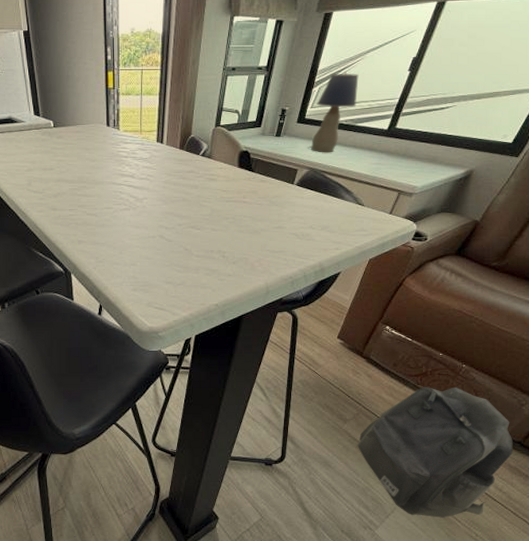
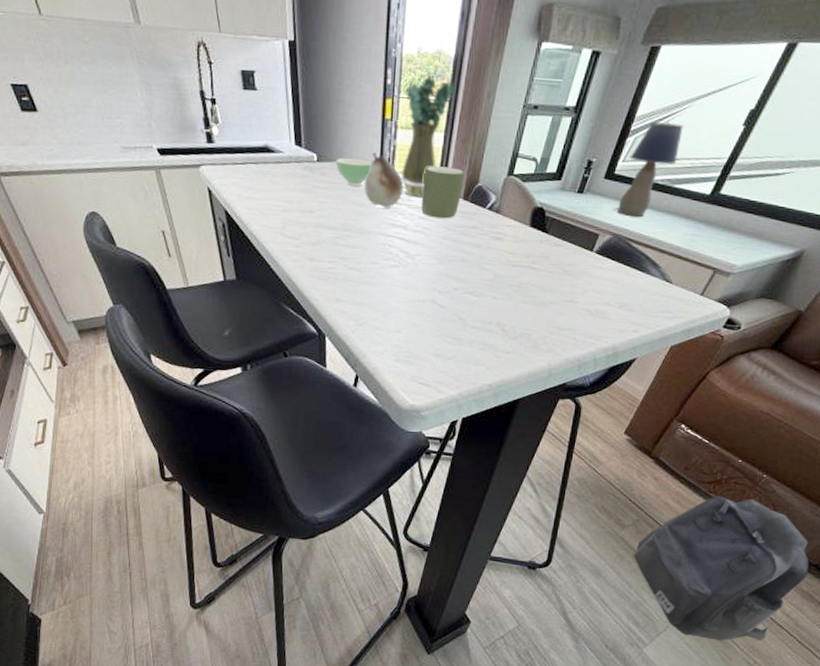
bowl: none [69,122,101,145] -> present [335,157,373,186]
fruit: none [94,116,128,161] -> present [363,152,404,208]
vase: none [124,46,166,150] -> present [401,70,456,197]
mug: none [144,123,180,168] -> present [421,166,466,220]

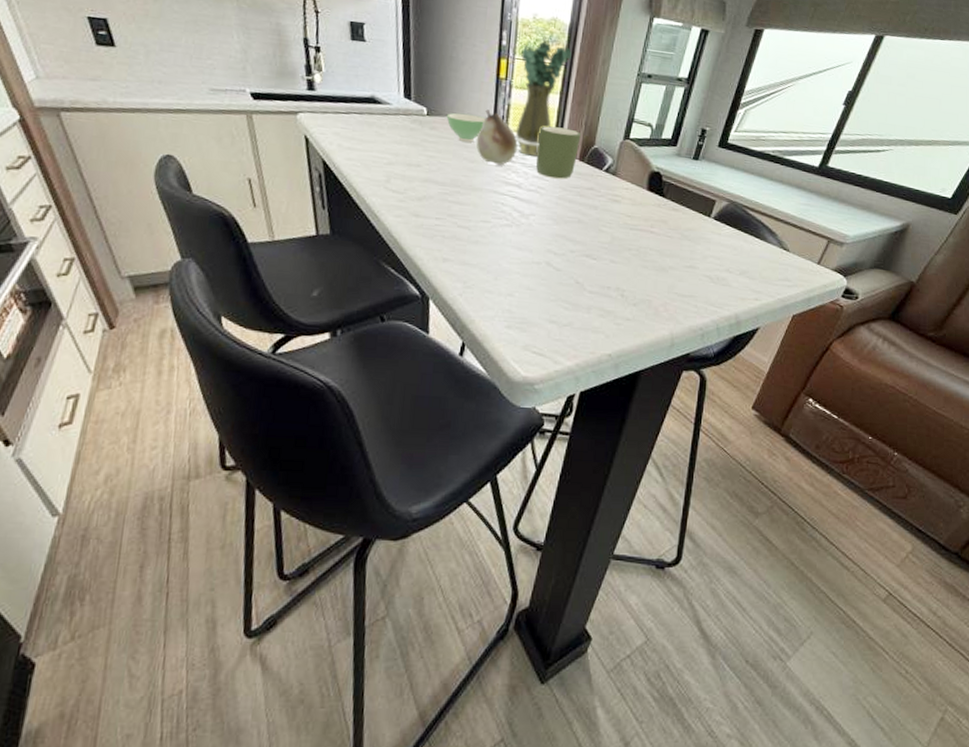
table lamp: present [614,121,684,217] -> none [729,96,789,185]
backpack: present [633,495,809,641] -> none [769,476,949,647]

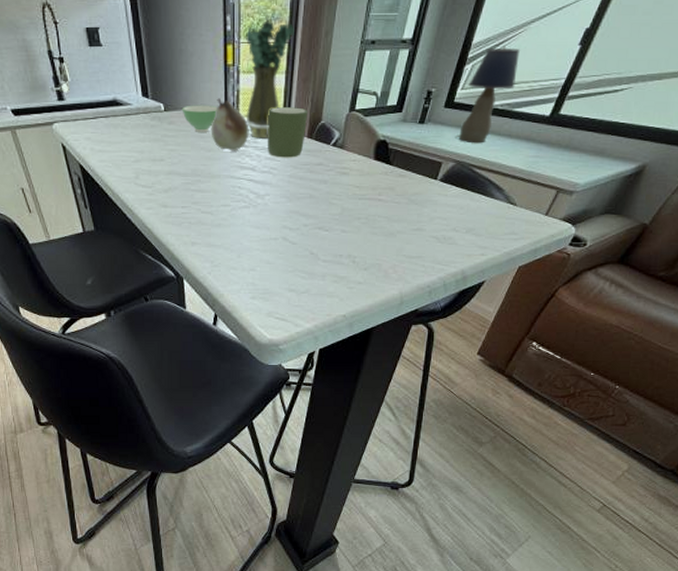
table lamp: none [729,96,789,185] -> present [455,46,520,142]

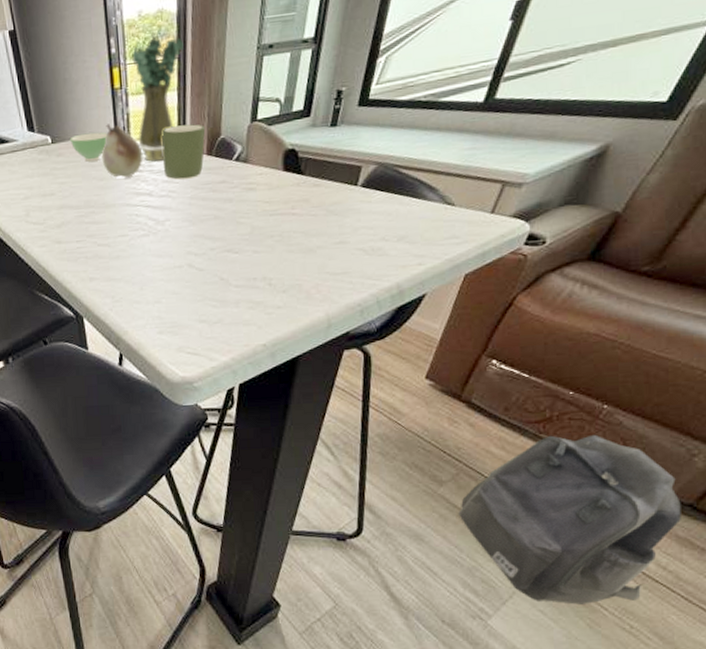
table lamp: present [455,46,520,142] -> none [374,32,440,141]
backpack: none [492,408,665,547] -> present [458,434,681,604]

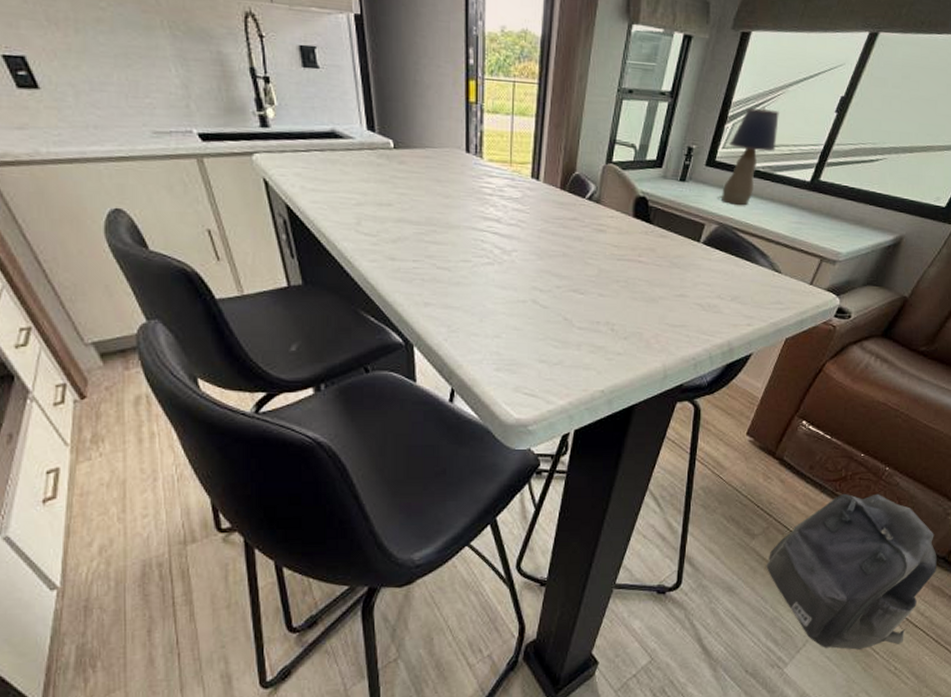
bowl: present [69,132,108,162] -> none [415,143,458,176]
fruit: present [101,124,143,178] -> none [449,138,494,200]
vase: present [132,31,184,161] -> none [490,50,546,187]
mug: present [162,124,206,181] -> none [514,153,561,212]
table lamp: none [374,32,440,141] -> present [718,107,779,205]

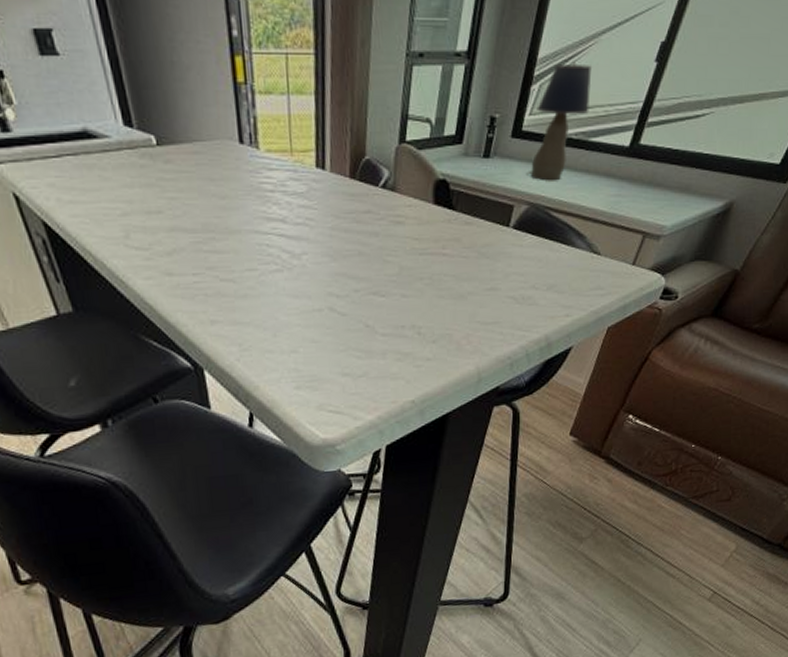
backpack: present [766,493,937,650] -> none [596,484,772,645]

